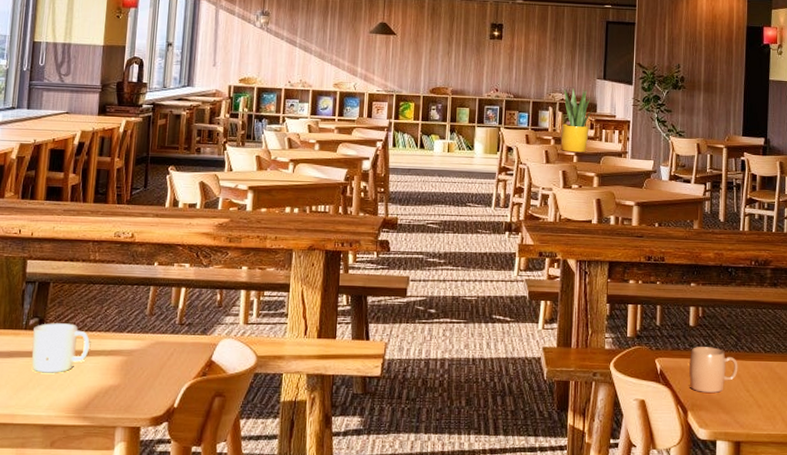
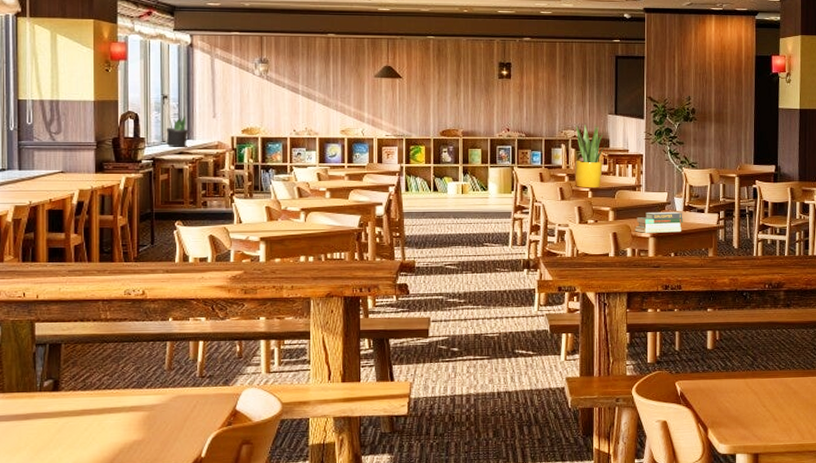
mug: present [31,323,90,373] -> none [49,383,109,433]
planter: none [166,63,189,94] -> present [166,116,189,147]
books: none [619,180,669,202] -> present [634,211,683,233]
mug: present [689,347,738,393] -> none [708,368,755,410]

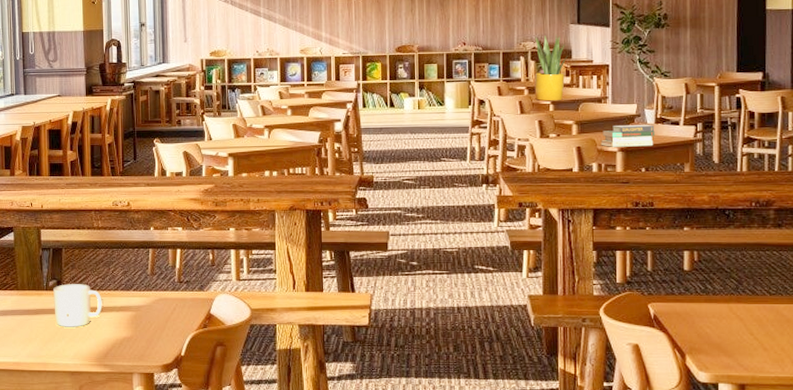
mug: none [49,383,109,433] -> present [53,284,103,327]
planter: present [166,116,189,147] -> none [144,41,164,71]

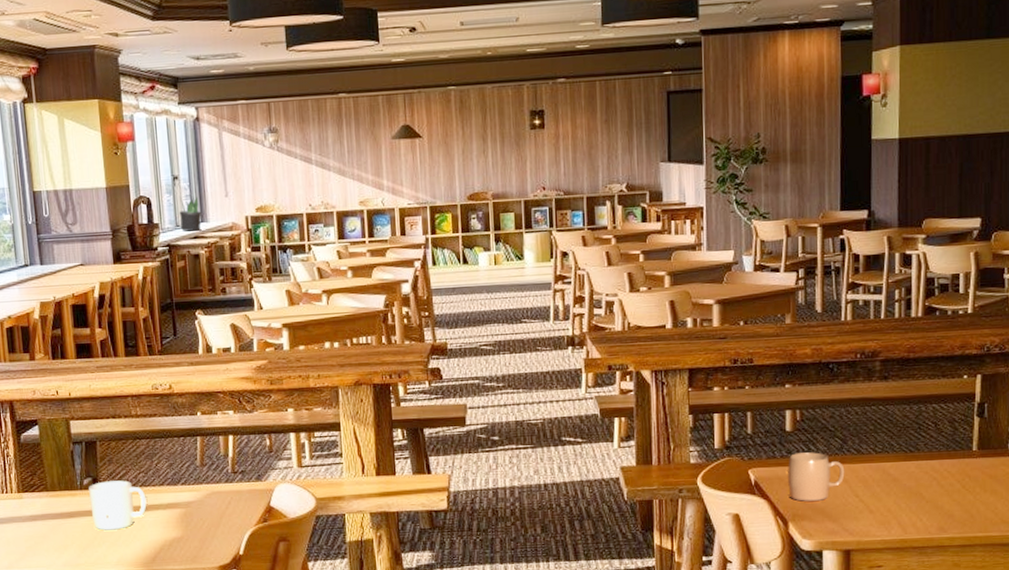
planter: none [144,41,164,71] -> present [179,197,202,232]
planter: present [534,34,568,101] -> none [622,174,659,251]
books: present [600,124,655,147] -> none [695,272,754,300]
mug: none [685,291,740,336] -> present [788,452,845,501]

